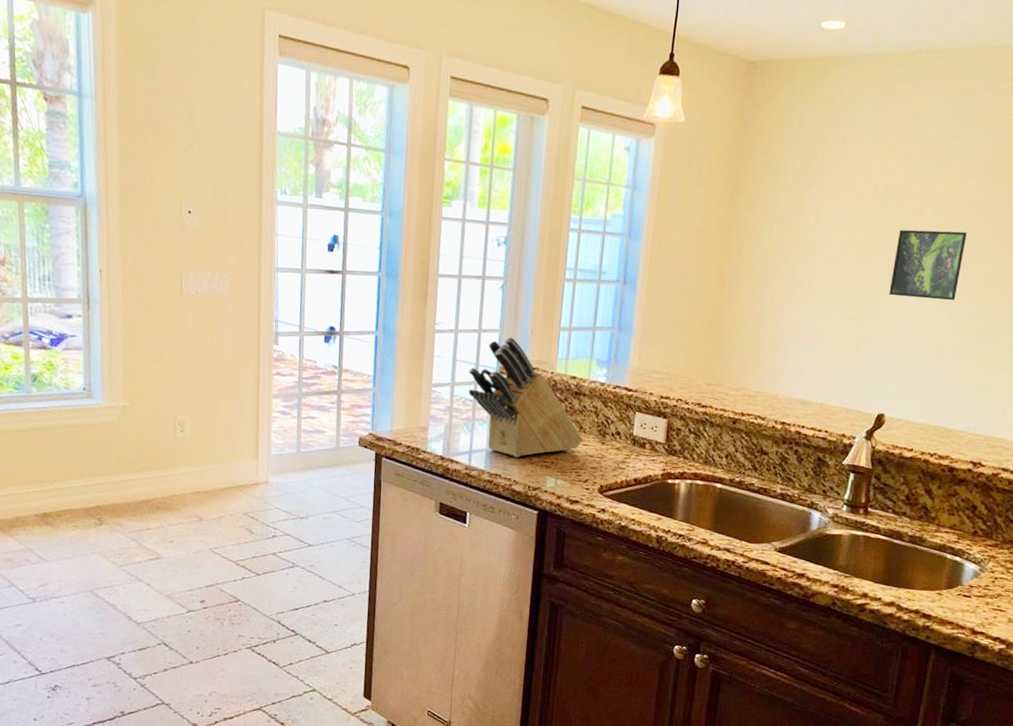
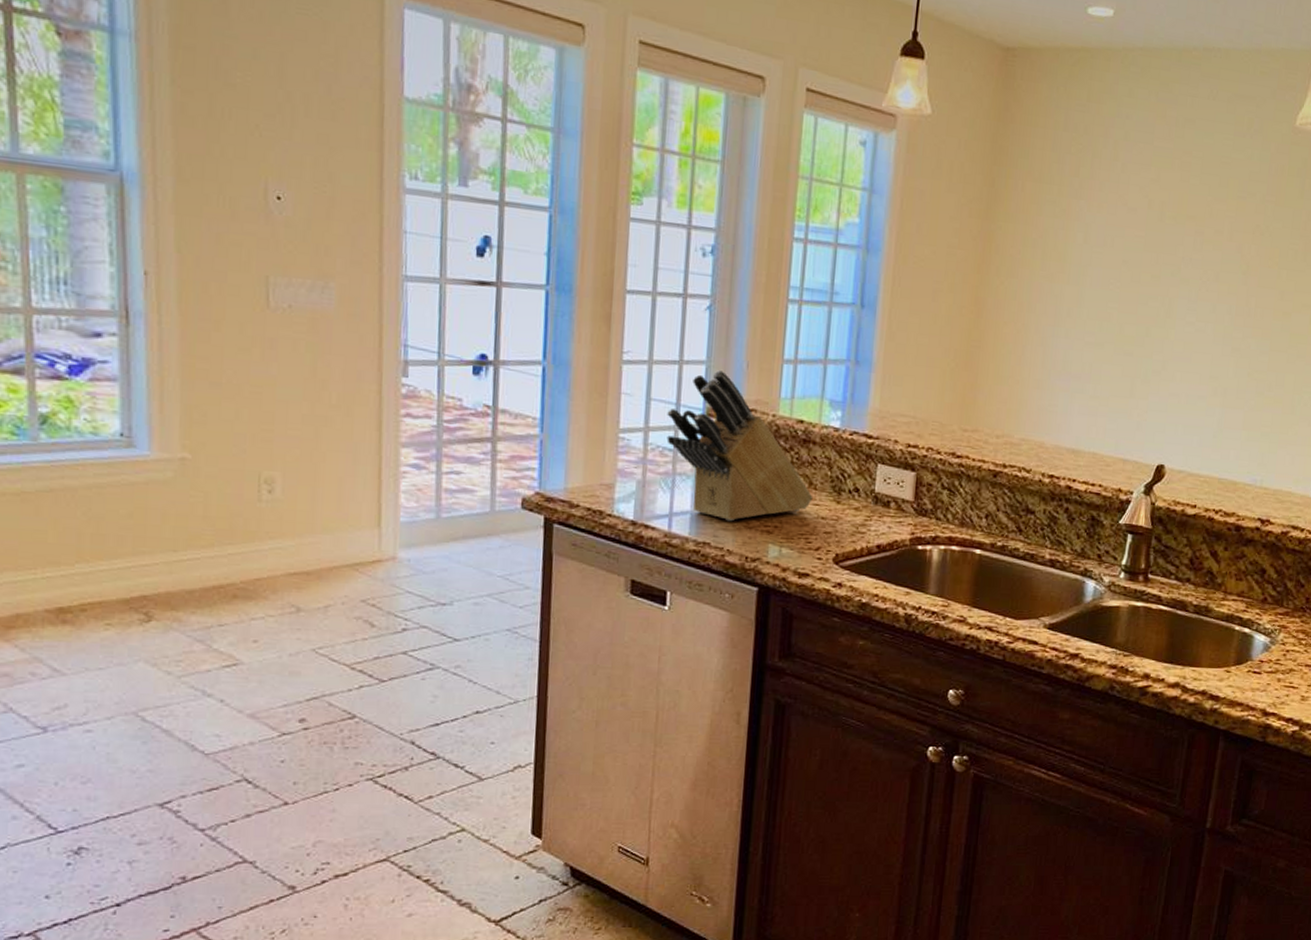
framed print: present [889,229,967,300] -> none [1167,252,1250,335]

